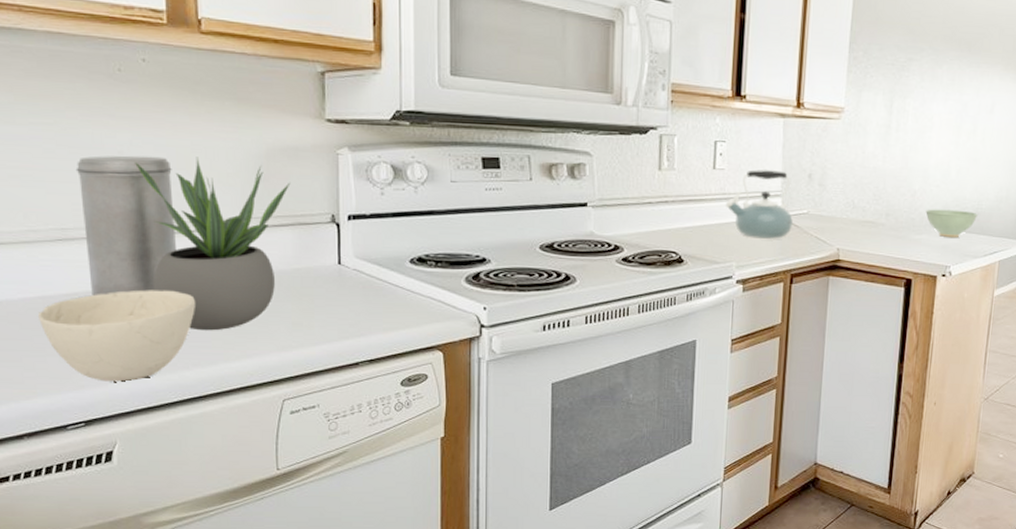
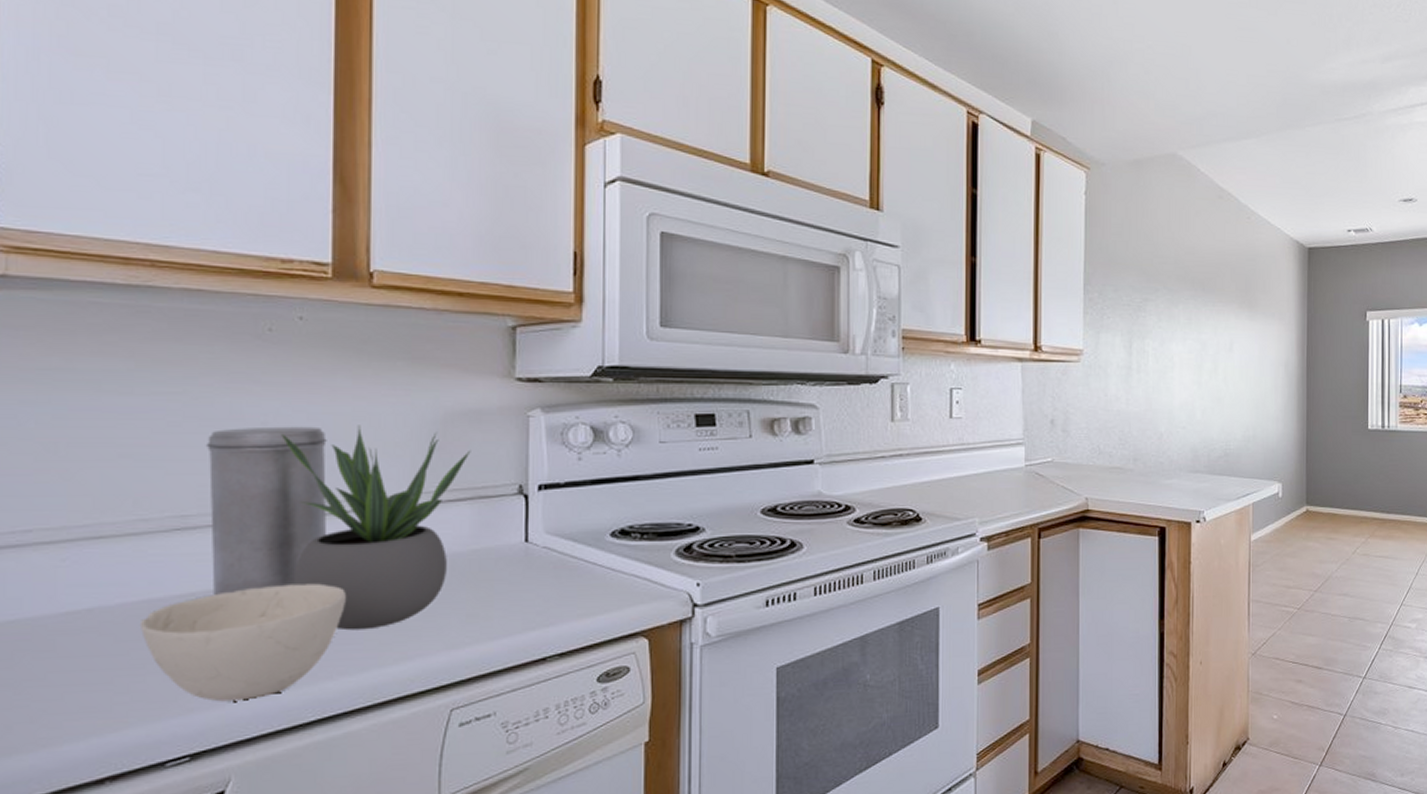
kettle: present [725,170,793,239] -> none [964,417,1037,491]
bowl: present [925,209,978,237] -> none [1174,451,1226,480]

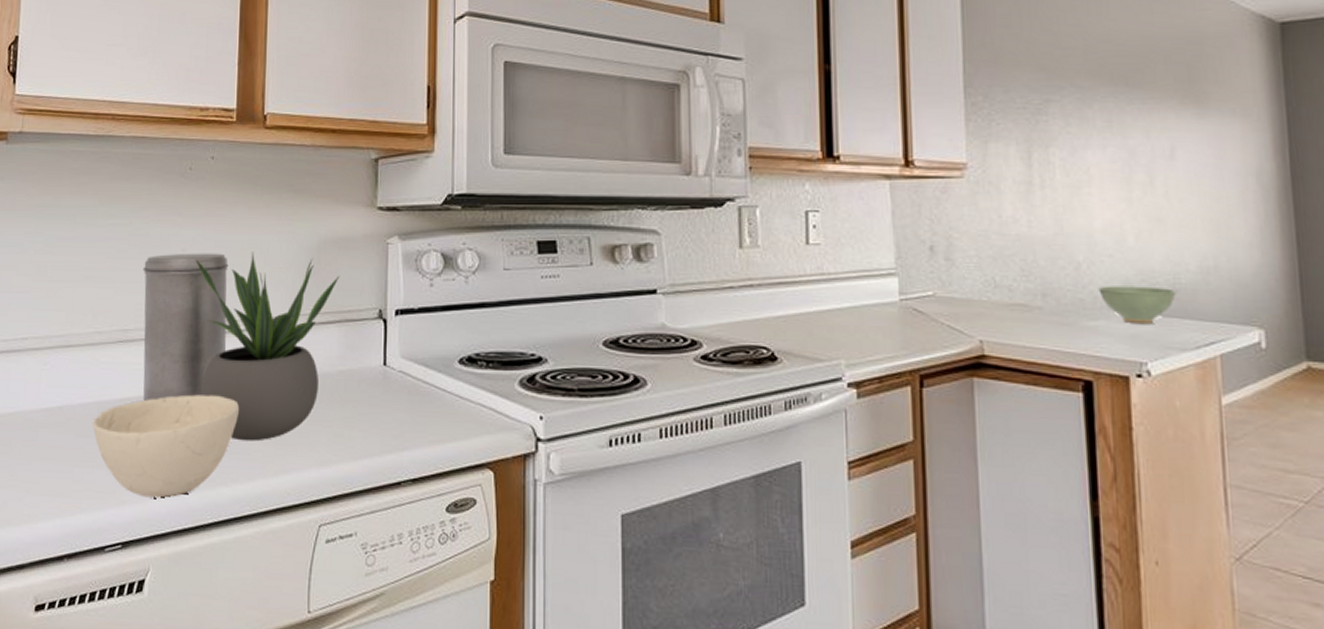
bowl: none [1174,451,1226,480] -> present [1098,286,1176,323]

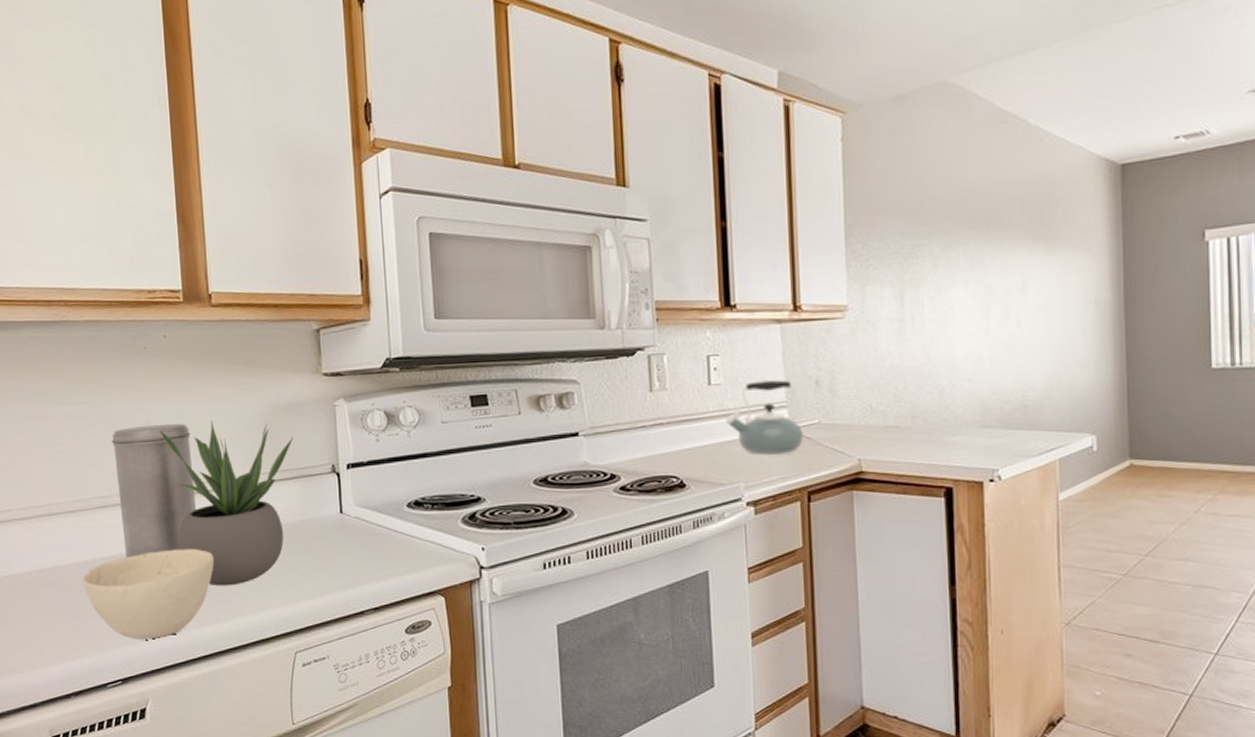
kettle: none [824,243,915,329] -> present [725,380,803,455]
bowl: present [1098,286,1176,323] -> none [959,404,1024,437]

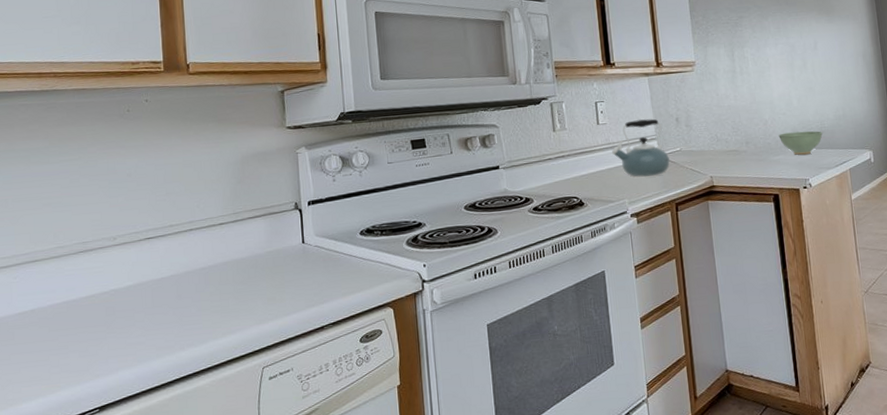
bowl: present [81,548,214,640] -> none [62,282,189,370]
canister: present [111,423,196,559] -> none [94,174,173,296]
potted plant: present [160,420,294,586] -> none [140,170,262,315]
bowl: none [959,404,1024,437] -> present [778,131,823,155]

